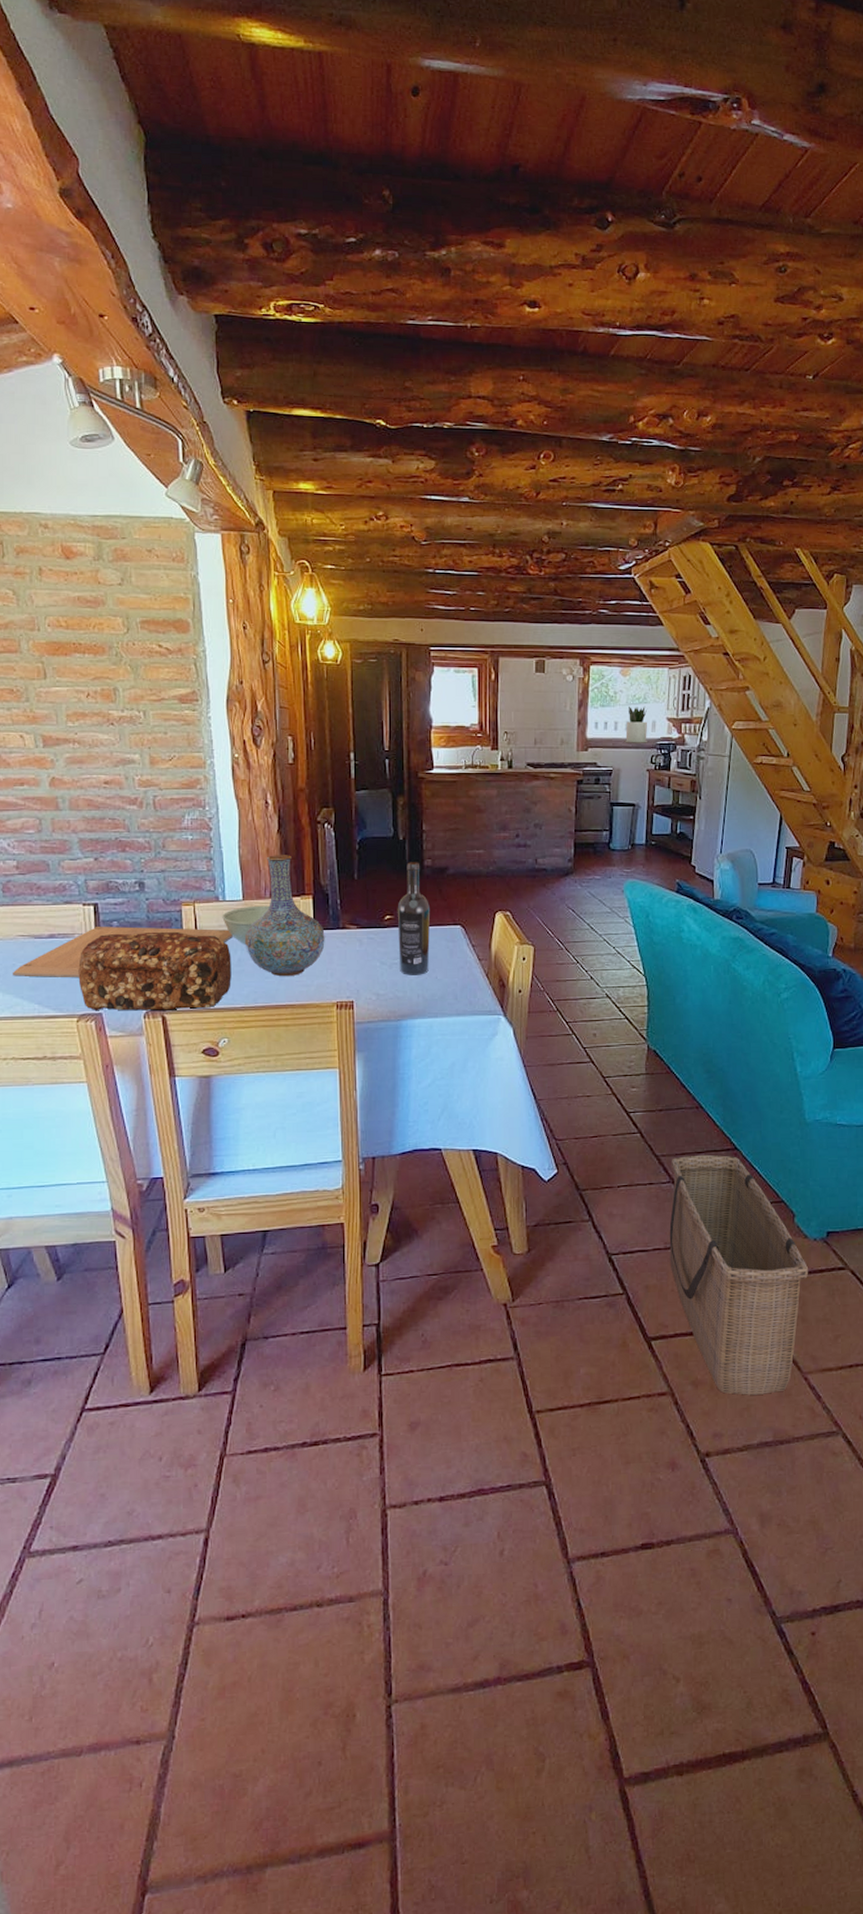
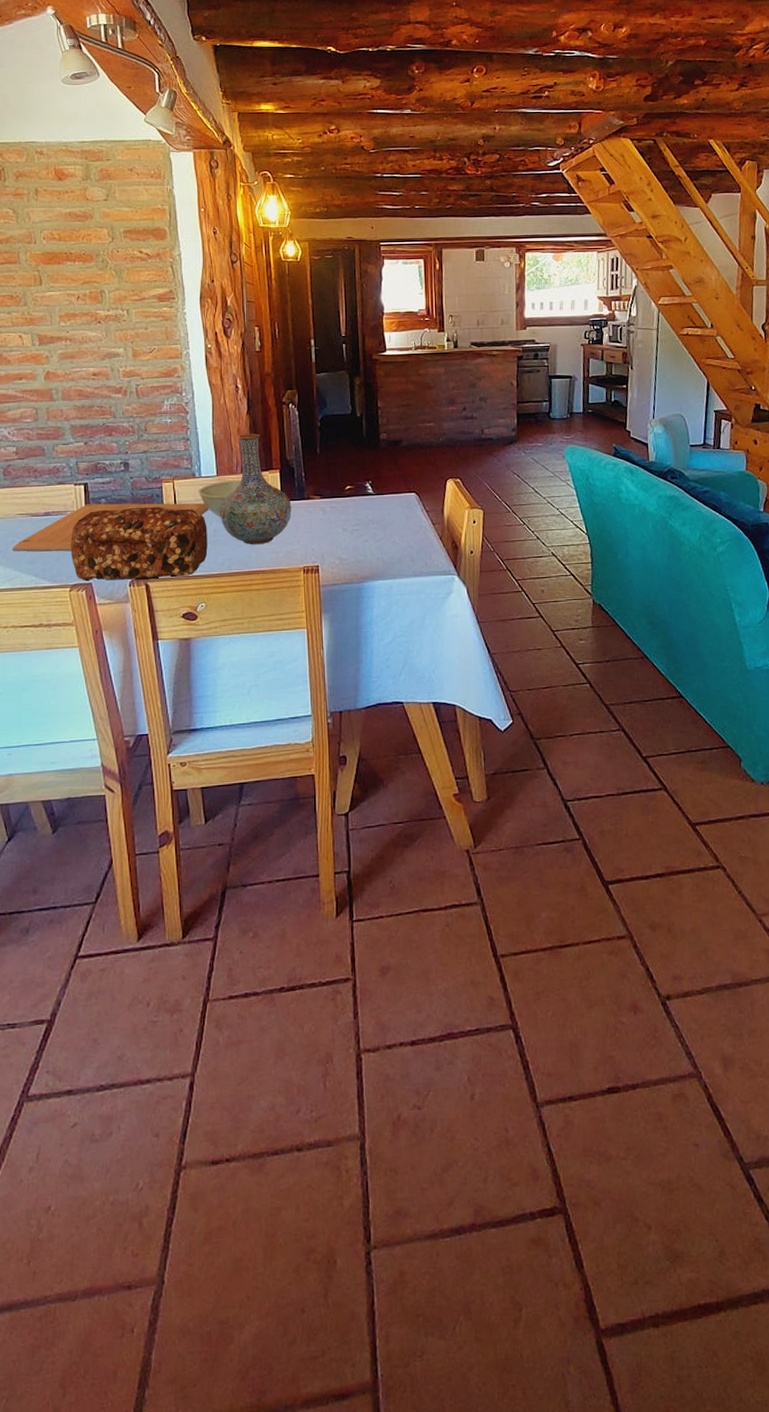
wine bottle: present [397,862,431,975] -> none [356,436,388,540]
planter: present [624,706,648,744] -> none [559,287,582,322]
basket: present [669,1154,809,1395] -> none [620,702,758,938]

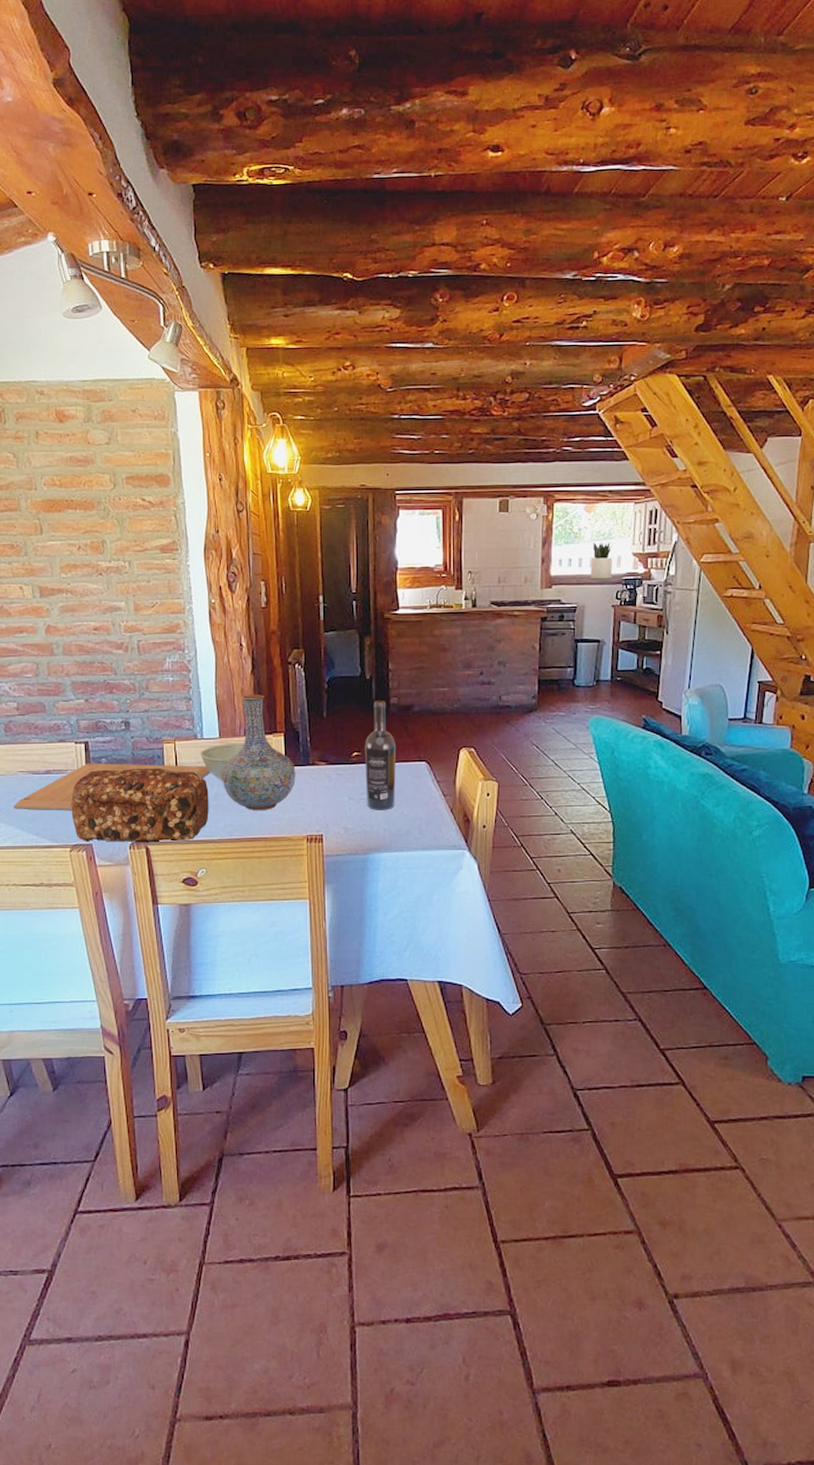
wine bottle: none [356,436,388,540] -> present [364,700,397,810]
planter: none [559,287,582,322] -> present [589,541,614,581]

